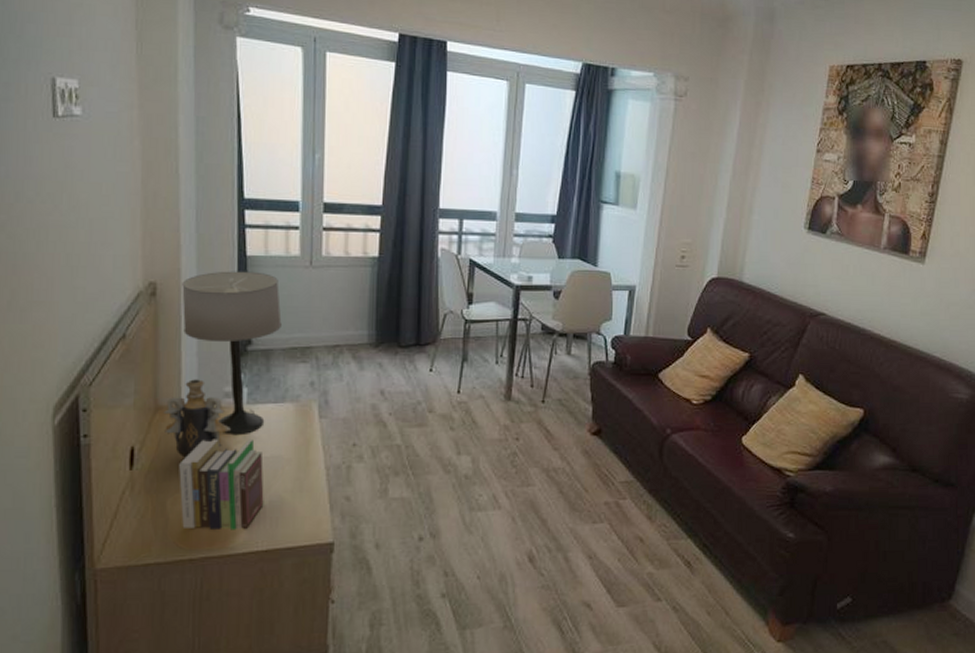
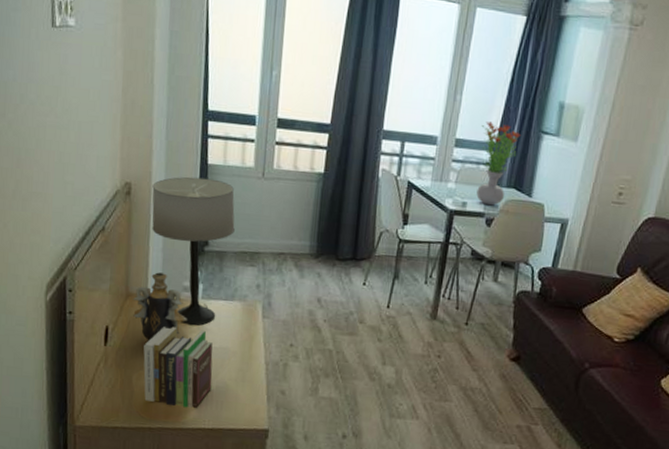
flower arrangement: none [540,194,580,278] -> present [476,121,520,206]

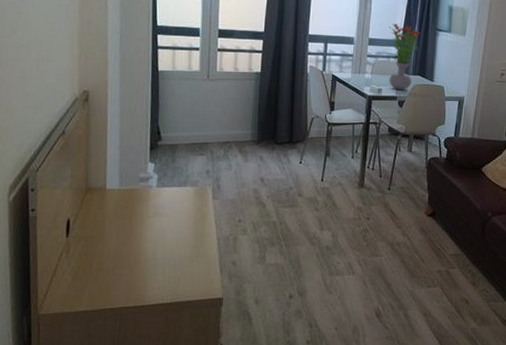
decorative vase: present [133,272,187,342] -> none [93,167,144,230]
books: present [143,326,213,409] -> none [103,214,169,287]
table lamp: present [152,176,235,326] -> none [108,82,185,212]

